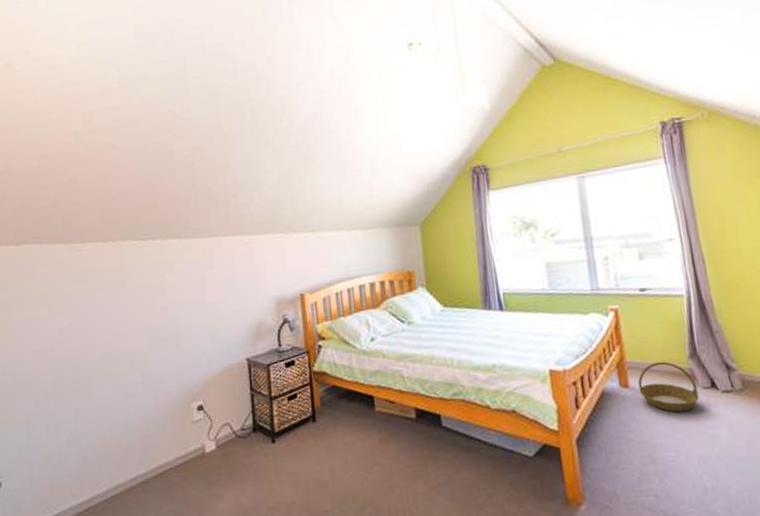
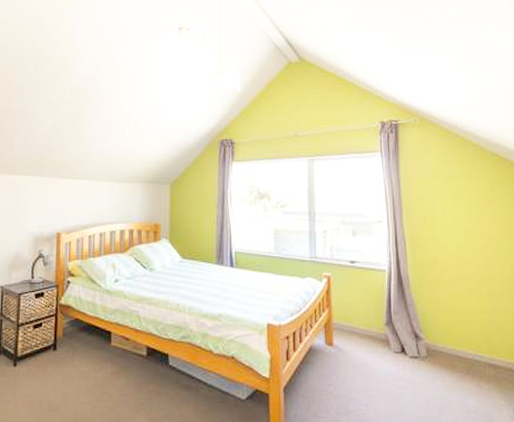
basket: present [638,361,699,412] -> none [341,326,390,371]

